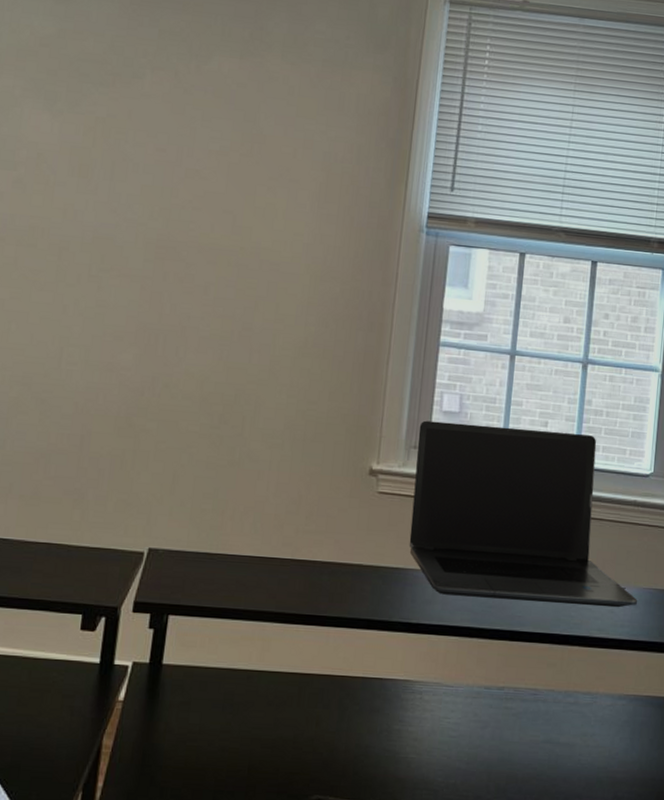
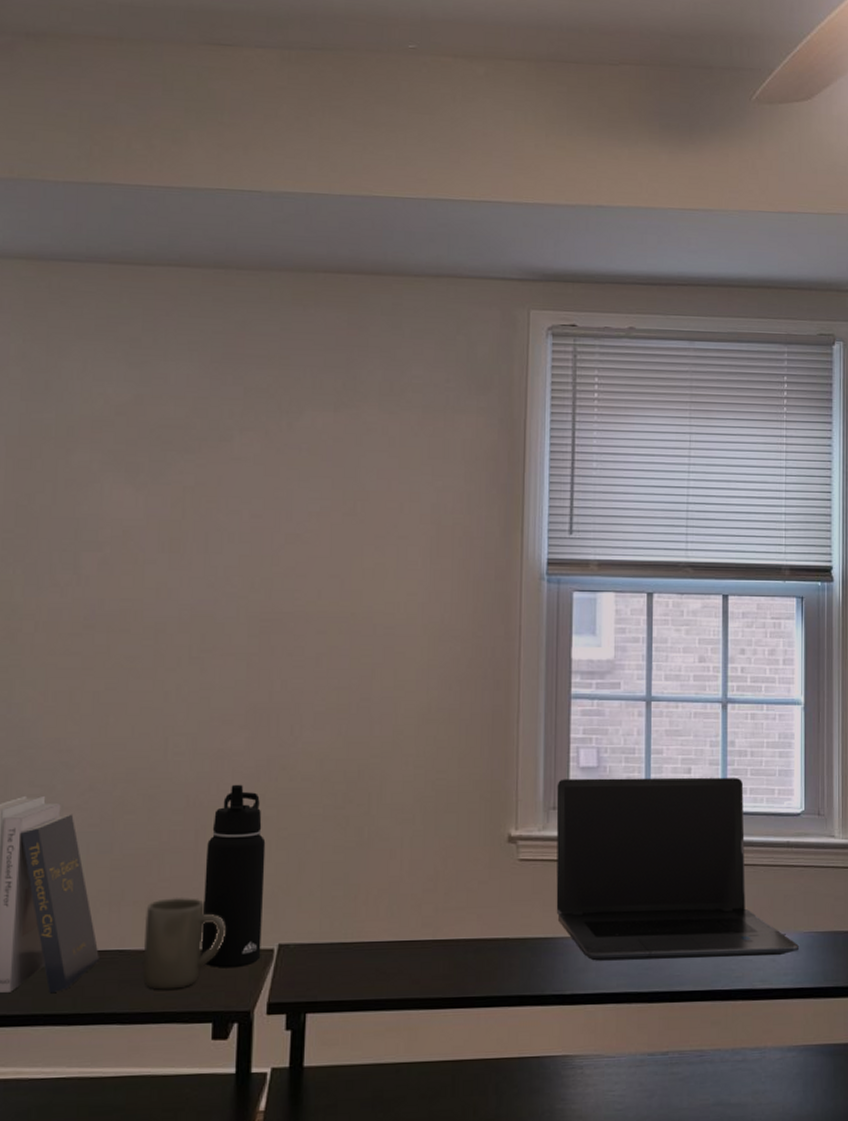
mug: none [23,495,102,580] -> present [142,896,225,990]
water bottle: none [77,396,145,566] -> present [201,784,266,968]

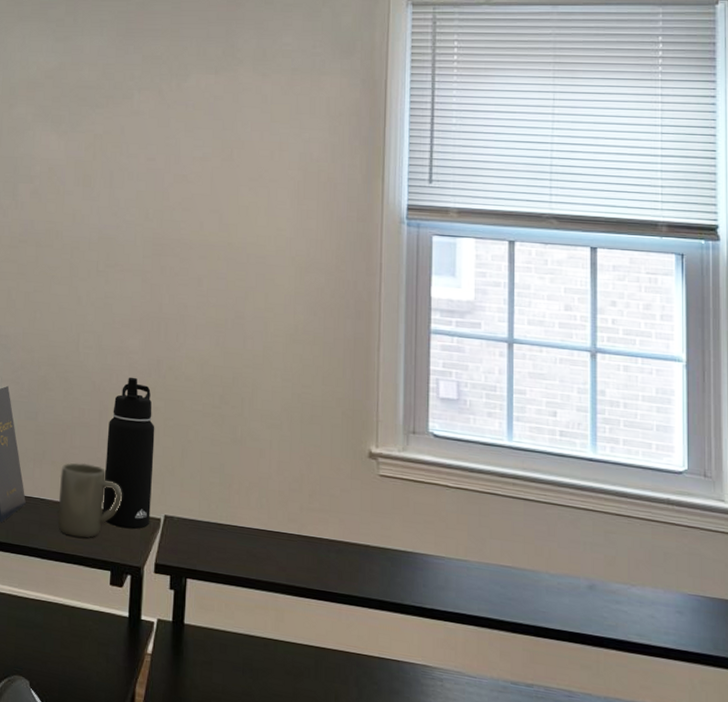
laptop computer: present [556,777,800,961] -> none [416,406,684,613]

